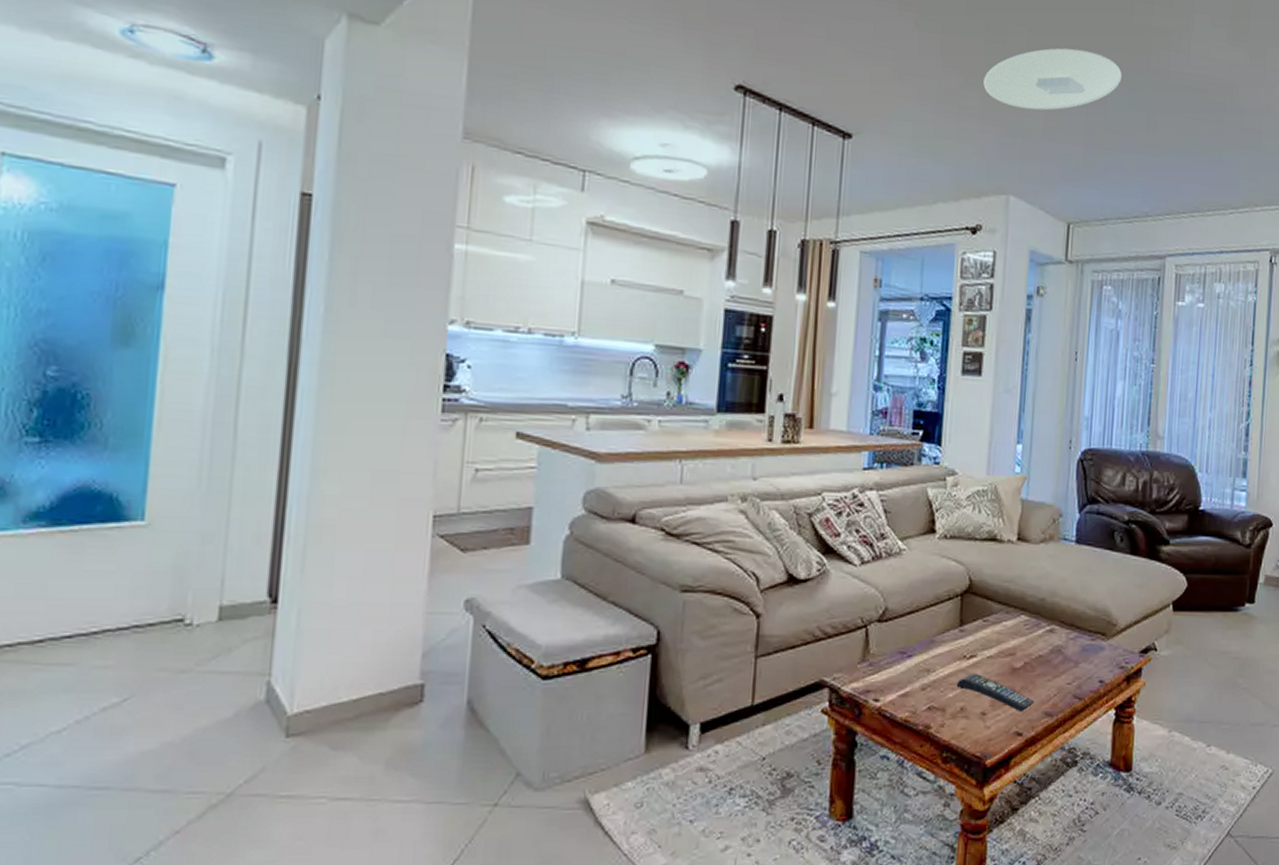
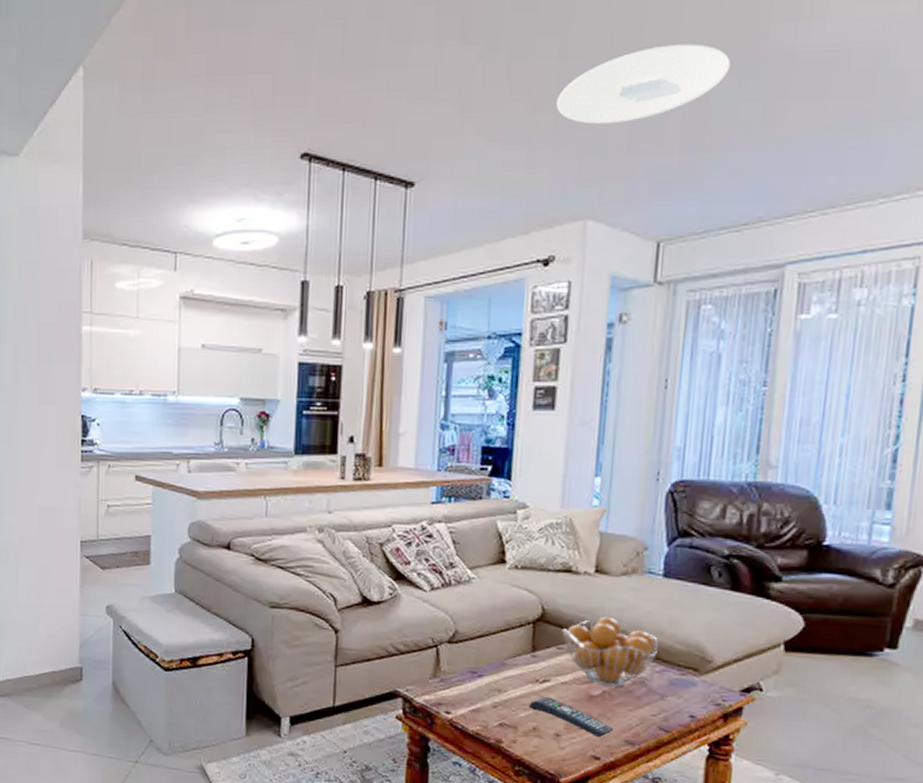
fruit basket: none [988,585,1072,657] -> present [562,616,658,687]

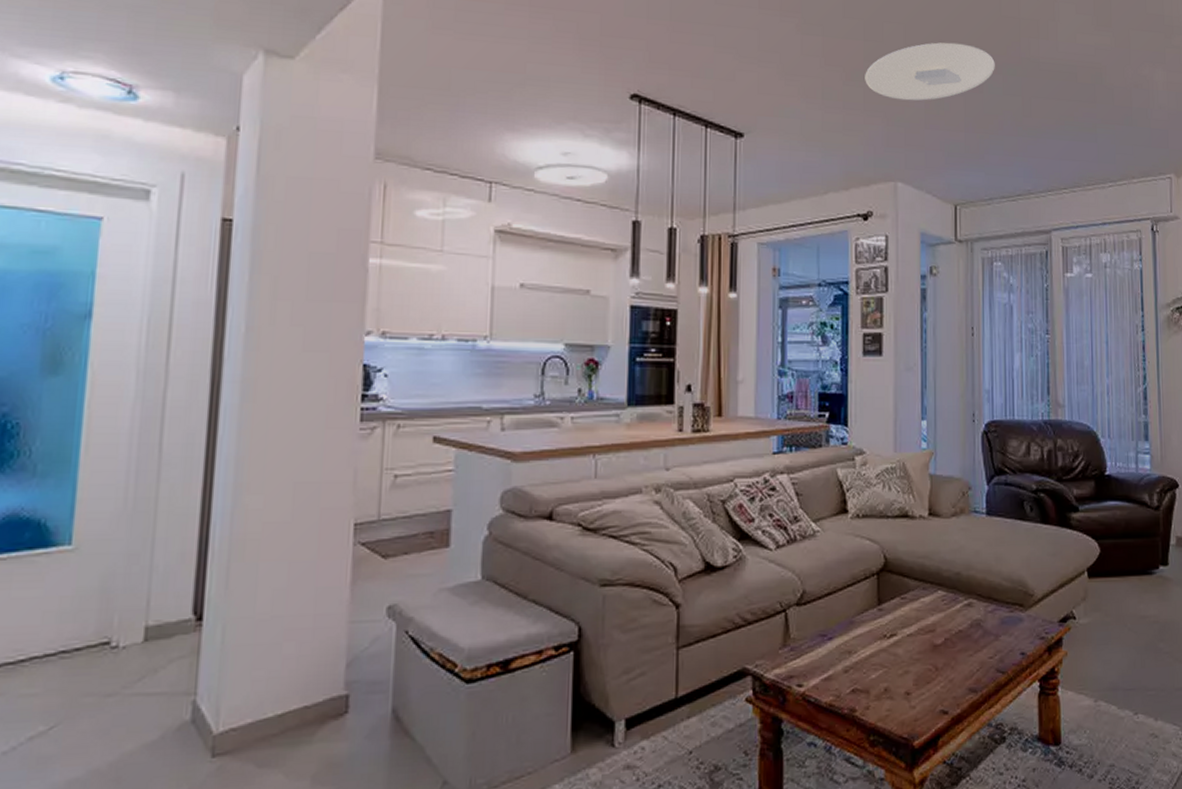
remote control: present [528,696,614,738] -> none [879,652,958,690]
fruit basket: present [562,616,658,687] -> none [904,560,988,633]

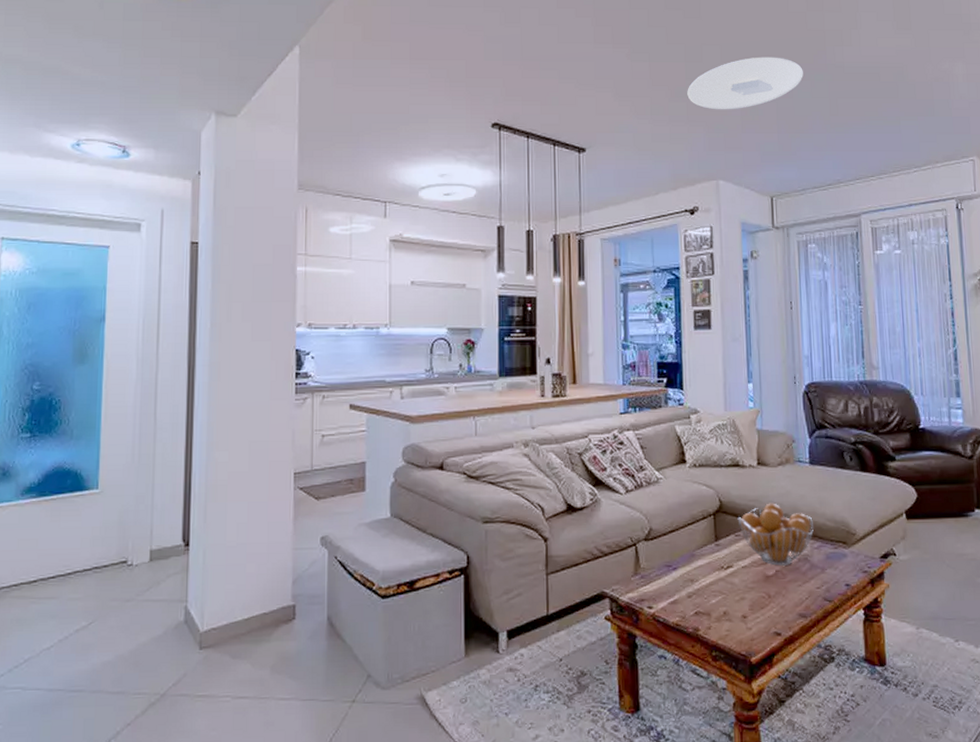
fruit basket: none [904,560,988,633] -> present [737,503,814,566]

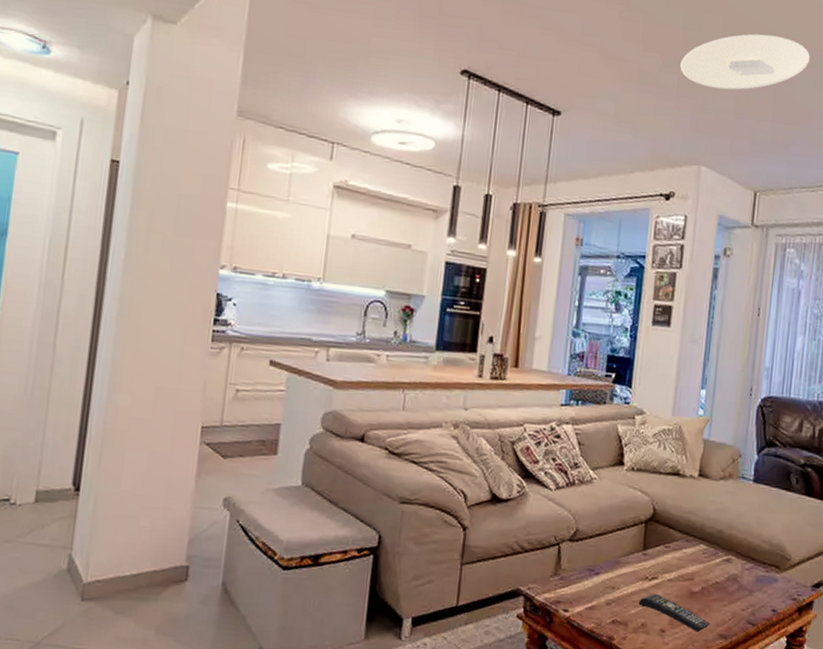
remote control: none [718,581,789,615] -> present [638,593,710,633]
fruit basket: present [737,503,814,566] -> none [670,517,748,584]

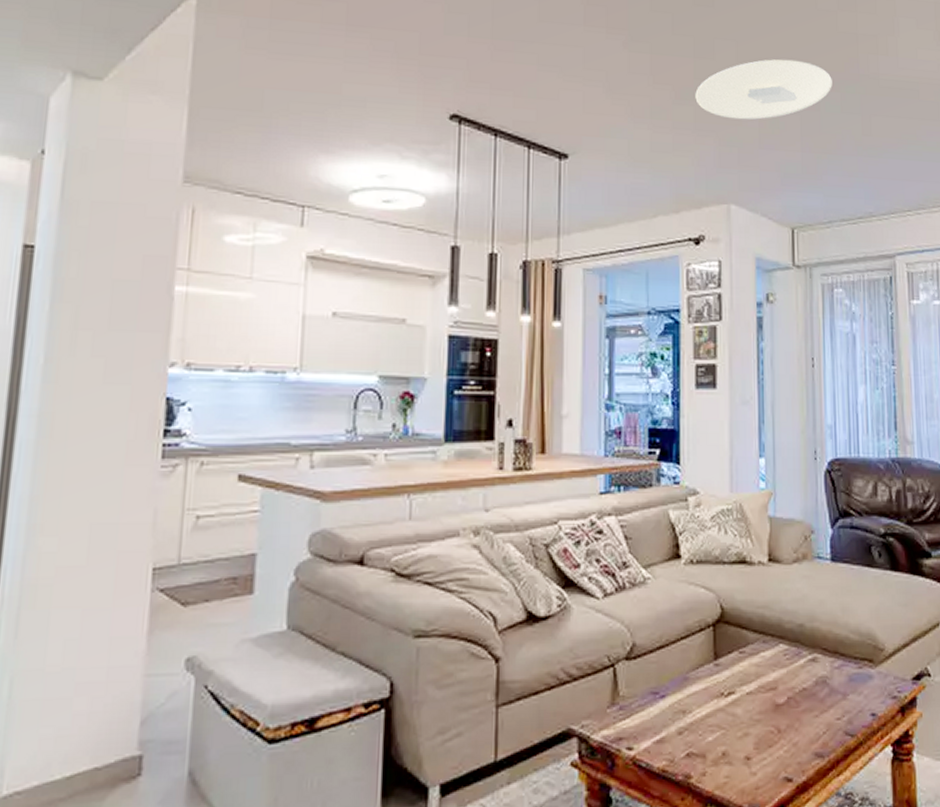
remote control: present [638,593,710,633] -> none [716,712,803,755]

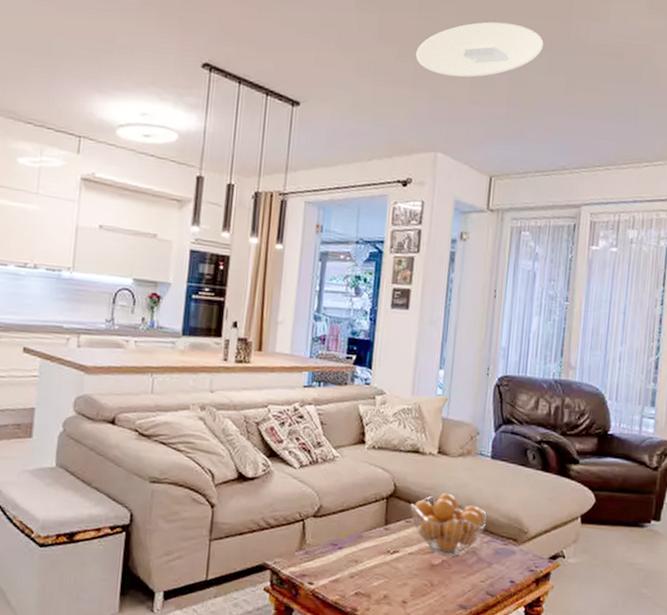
fruit basket: none [742,610,834,691] -> present [410,493,487,556]

